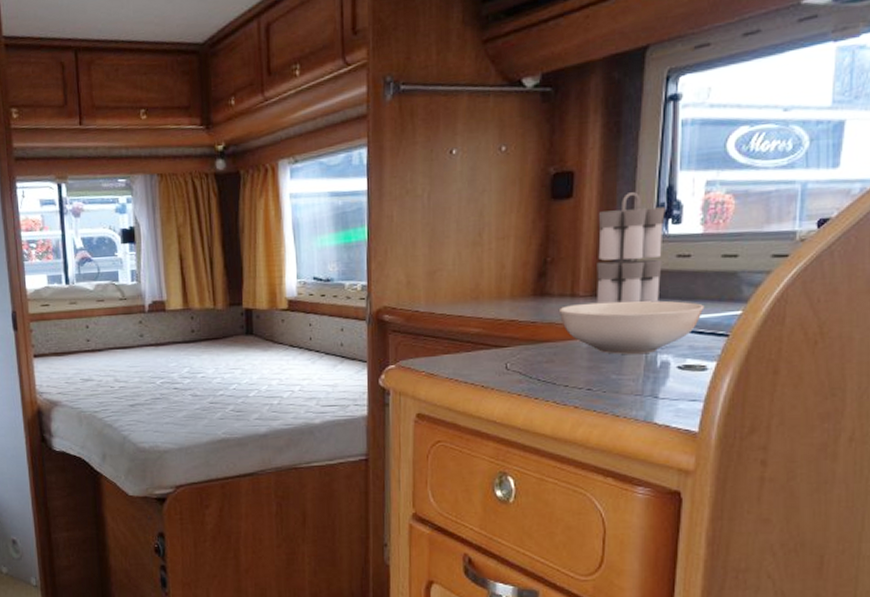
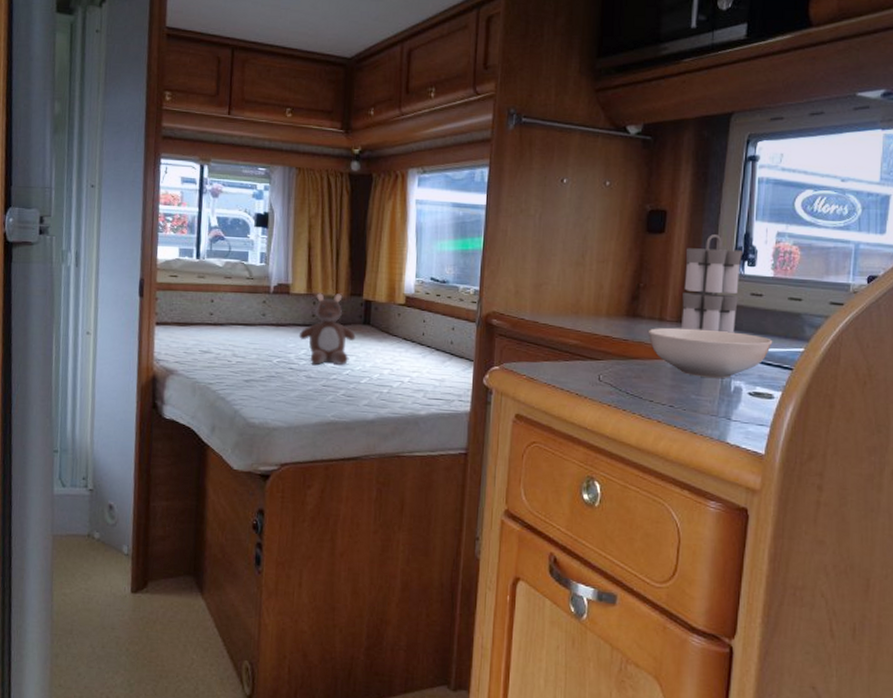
teddy bear: none [179,305,239,382] -> present [298,293,356,365]

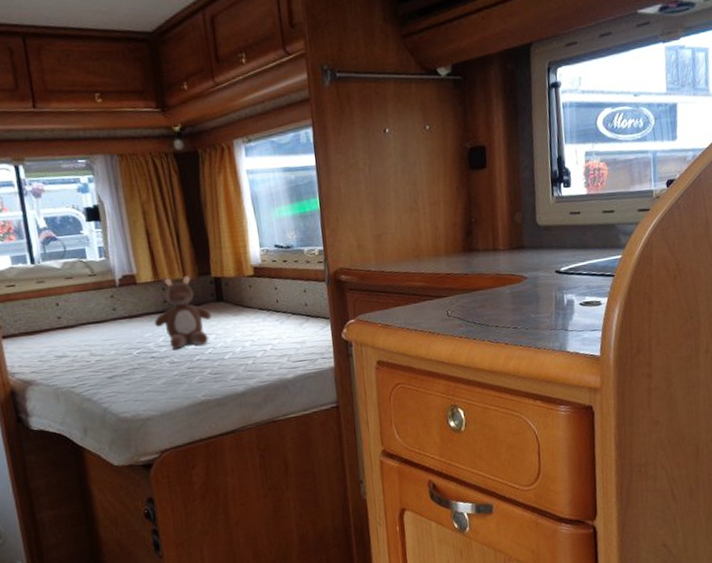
bowl: present [648,327,773,378] -> none [484,250,595,297]
spice rack: present [682,234,742,333] -> none [507,162,561,256]

